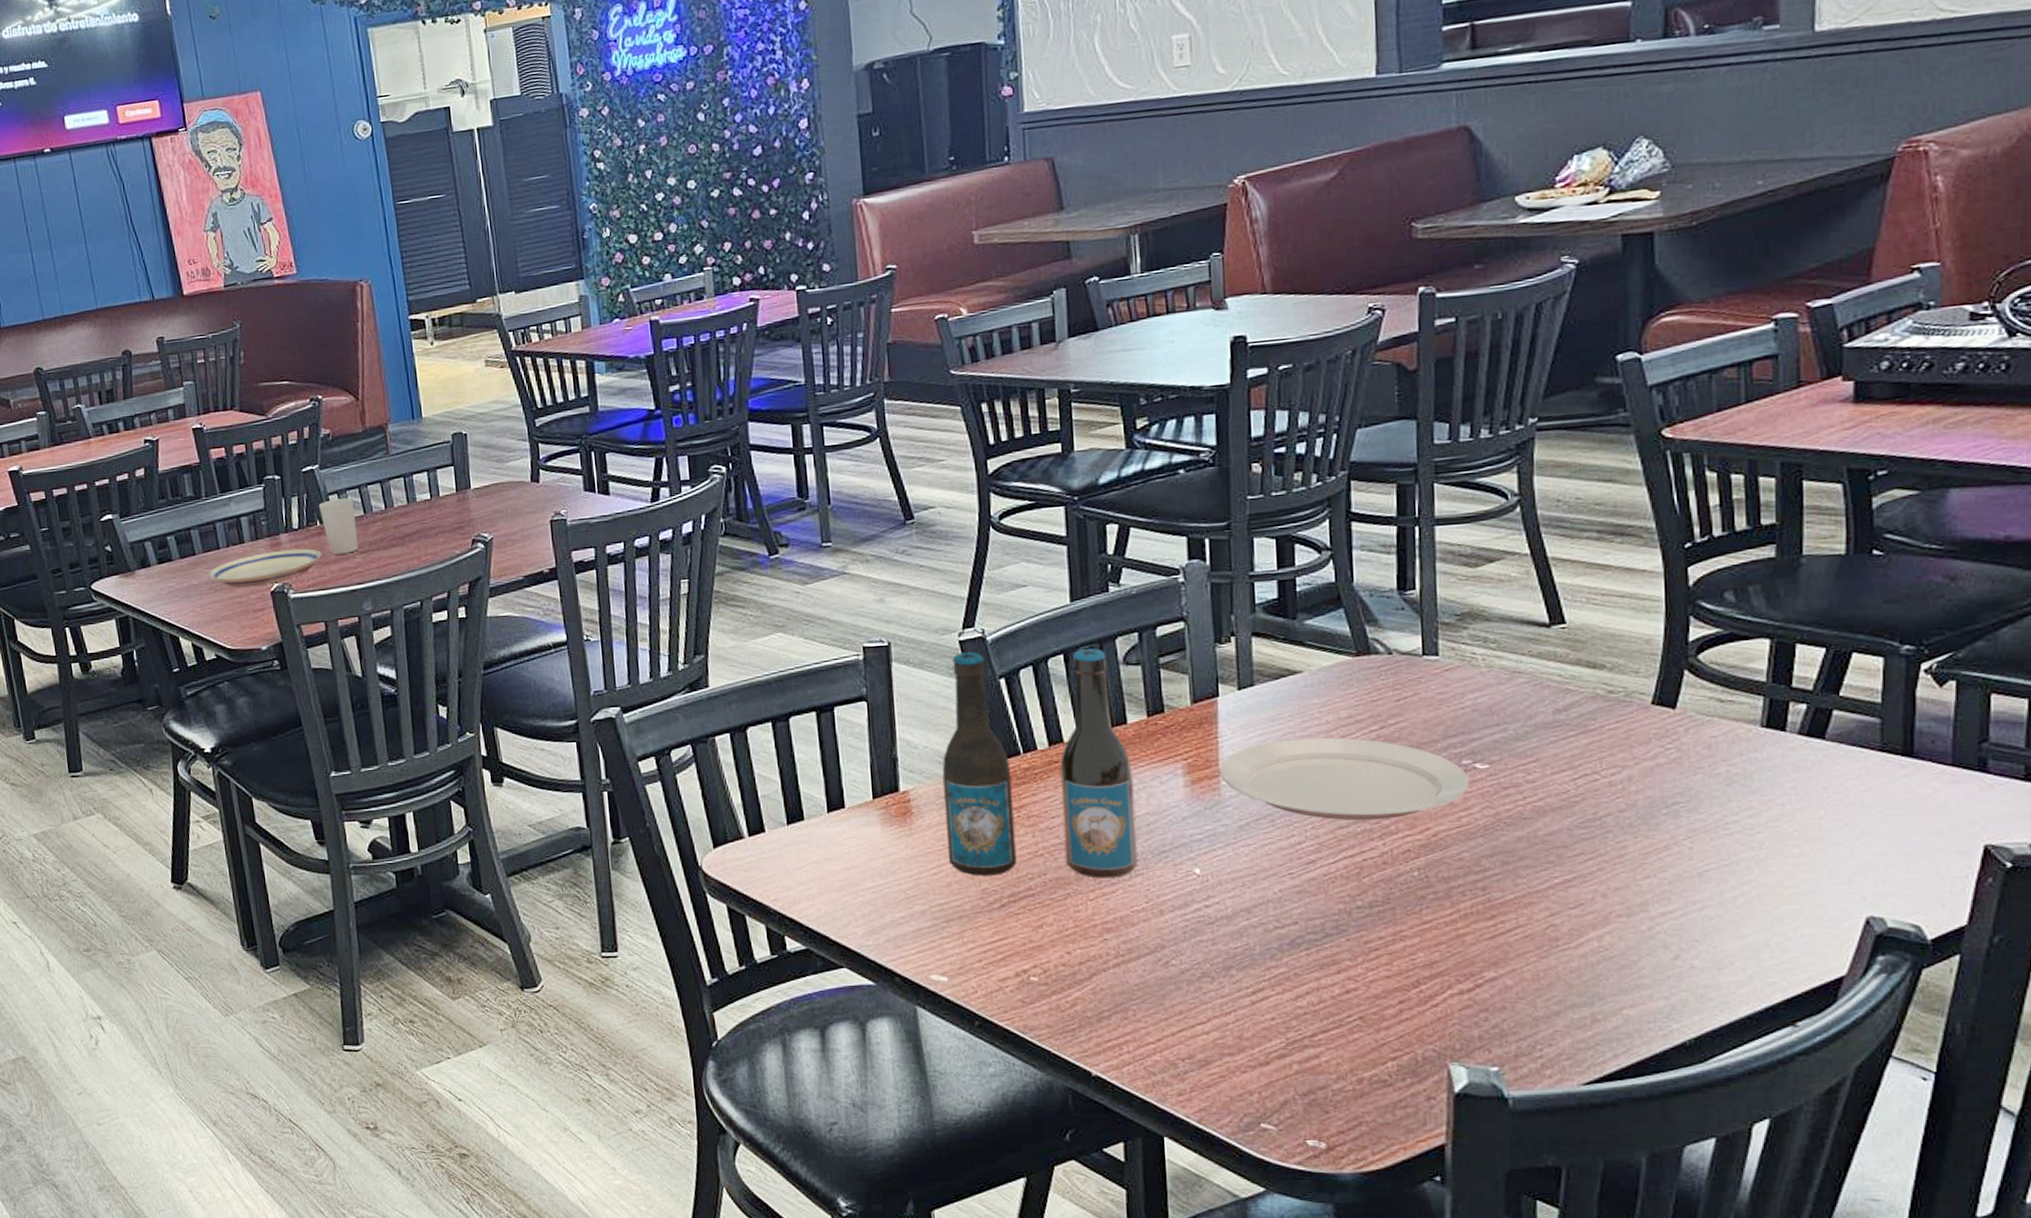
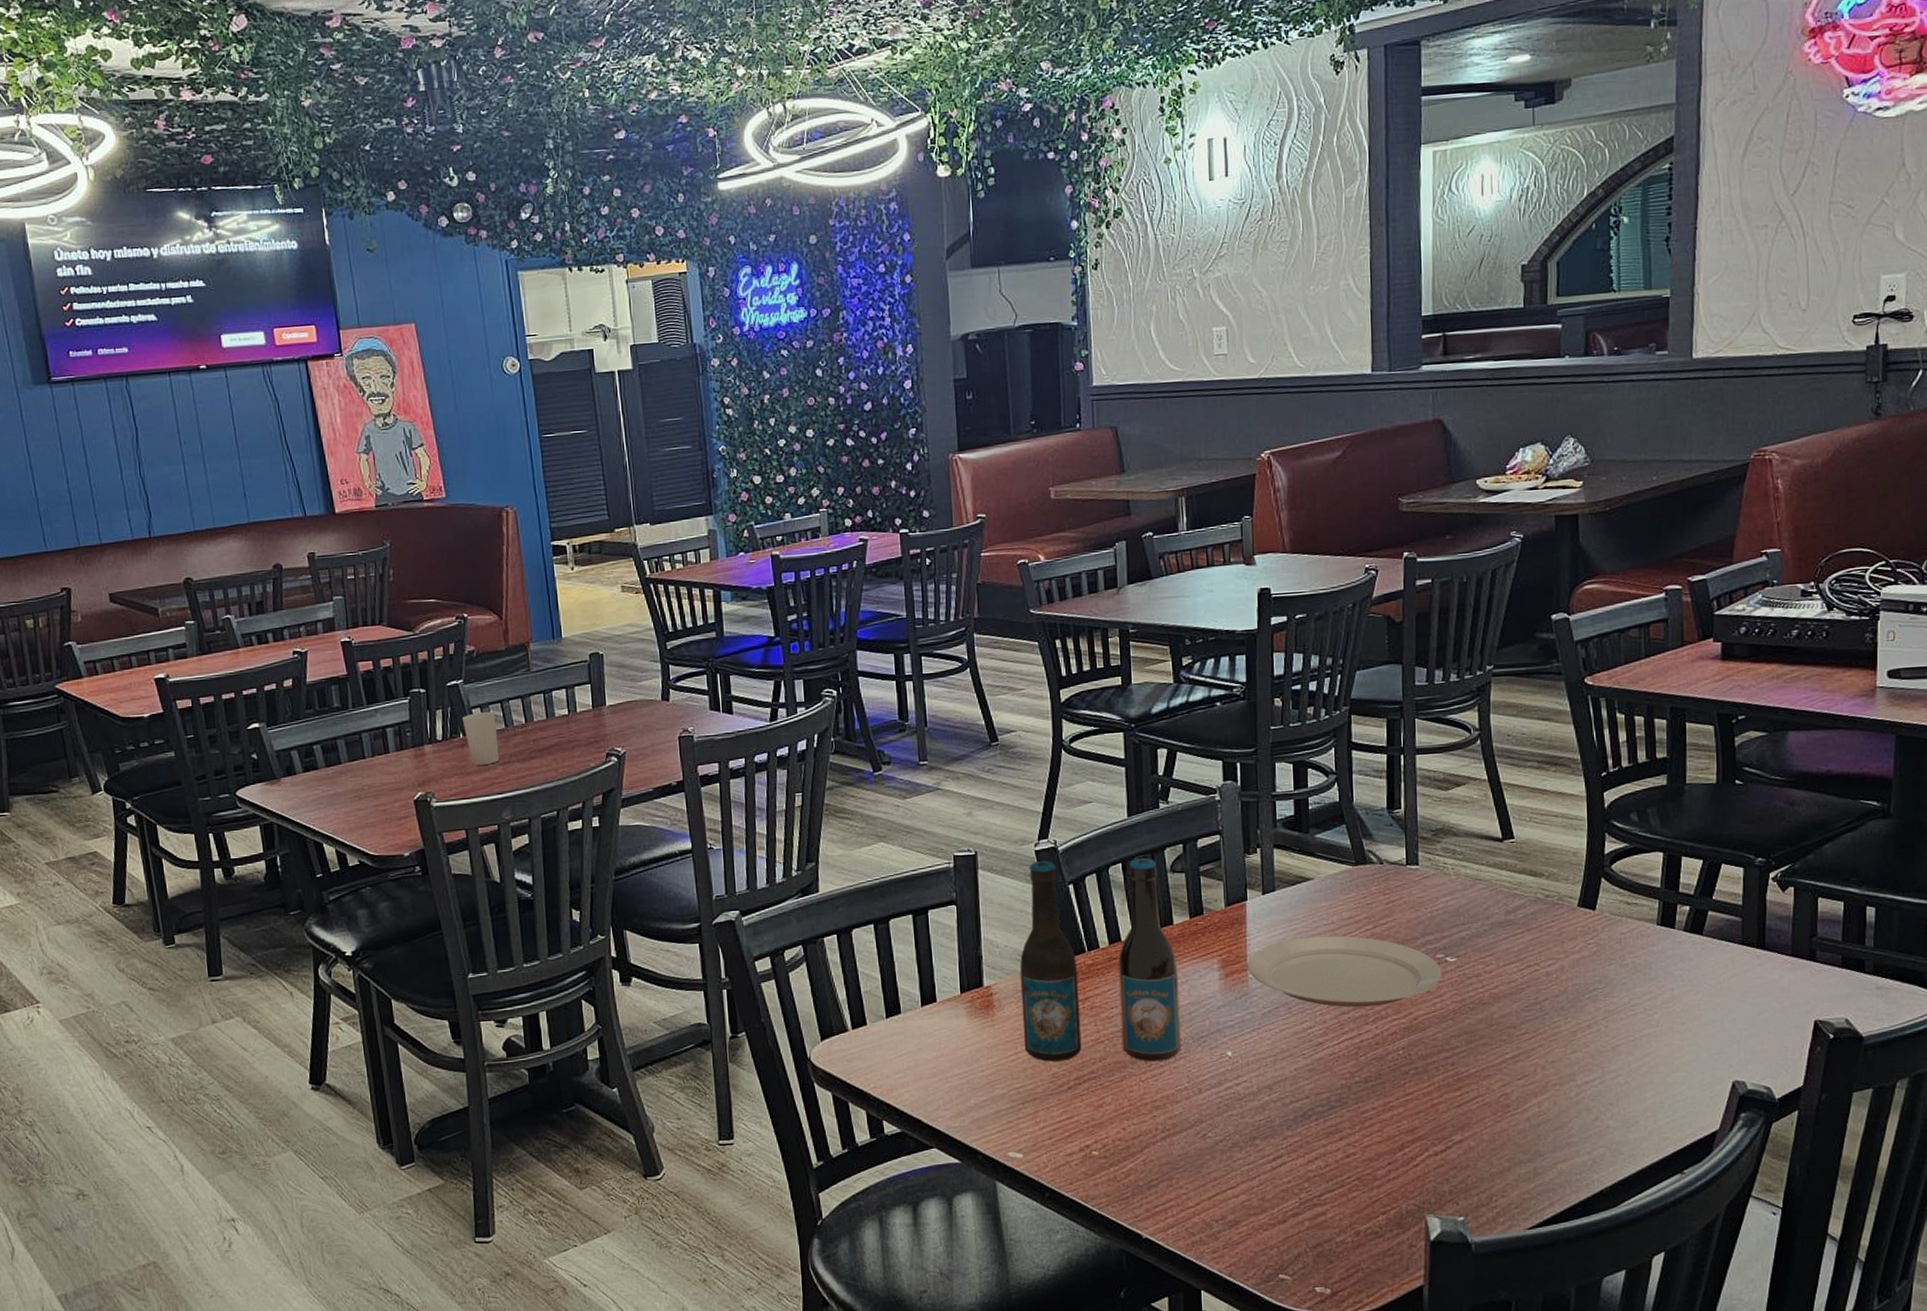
plate: present [208,548,322,588] -> none [353,759,464,796]

